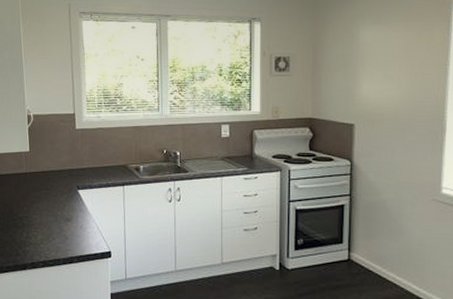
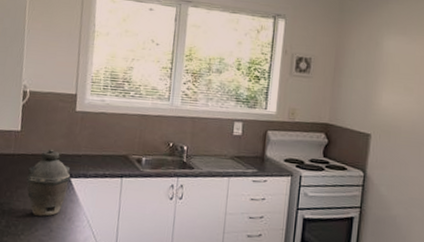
kettle: none [39,165,77,226] -> present [26,149,71,217]

